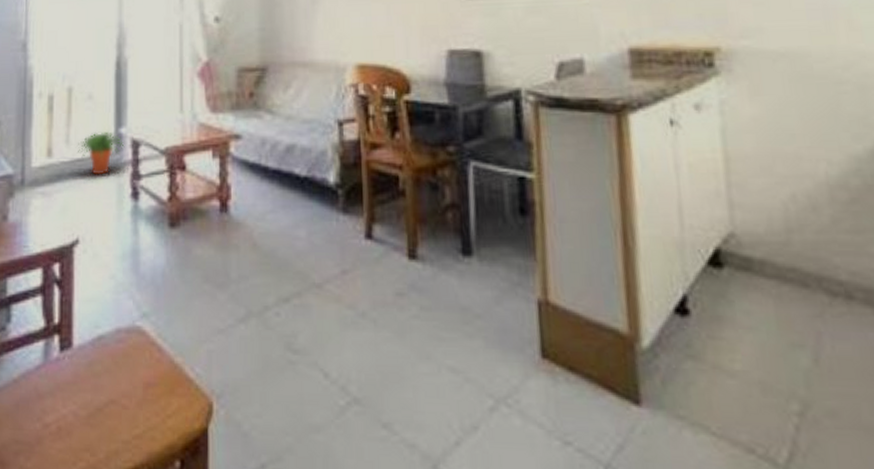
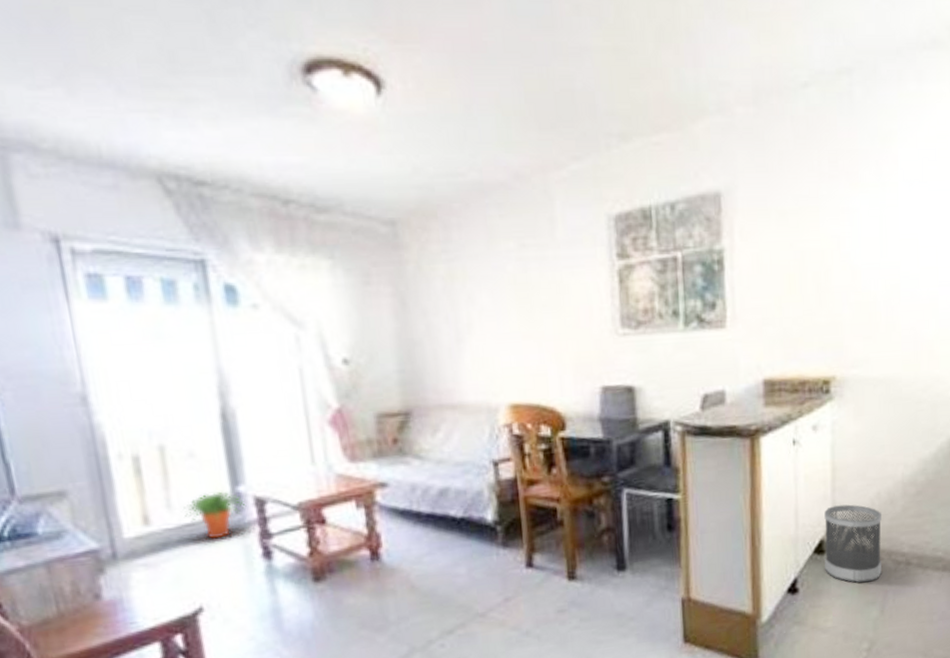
wastebasket: none [718,206,810,315] -> present [824,504,881,583]

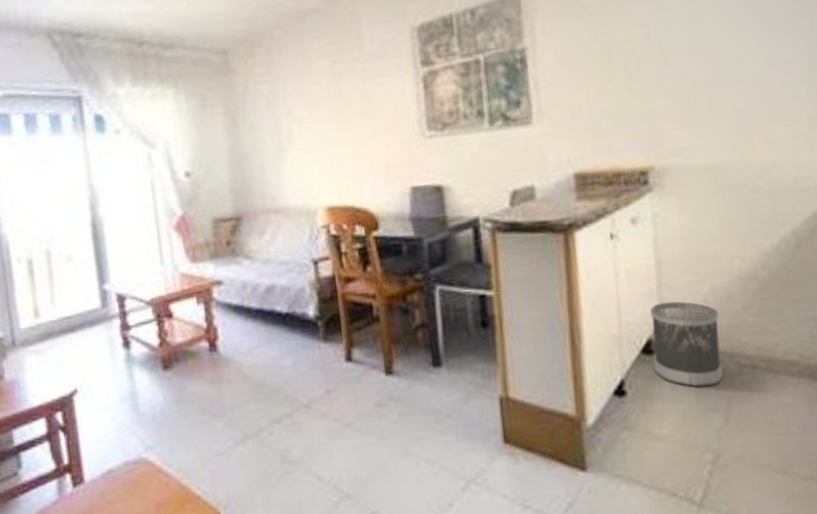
potted plant: present [183,491,247,539] -> none [64,289,111,330]

